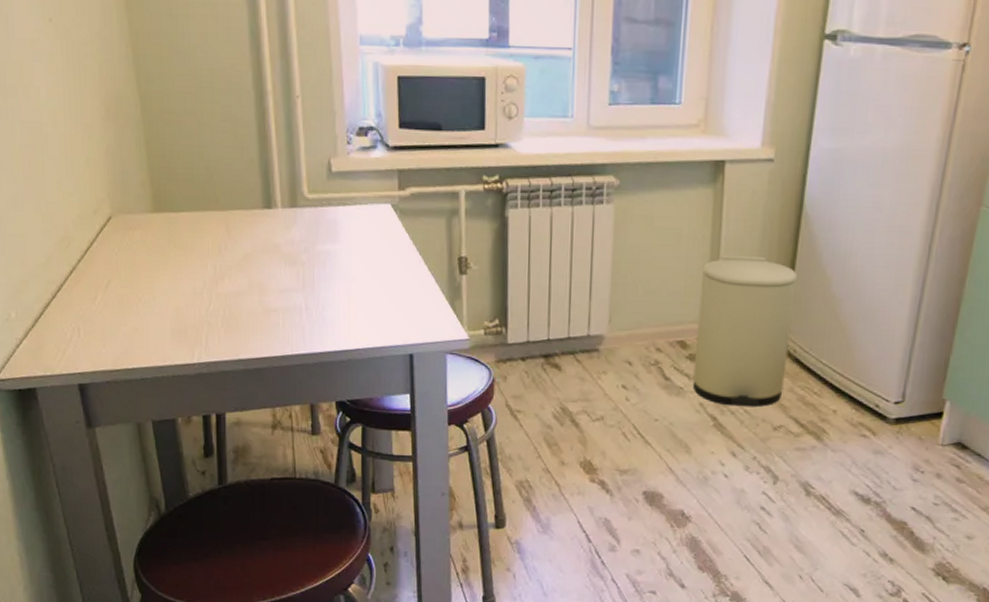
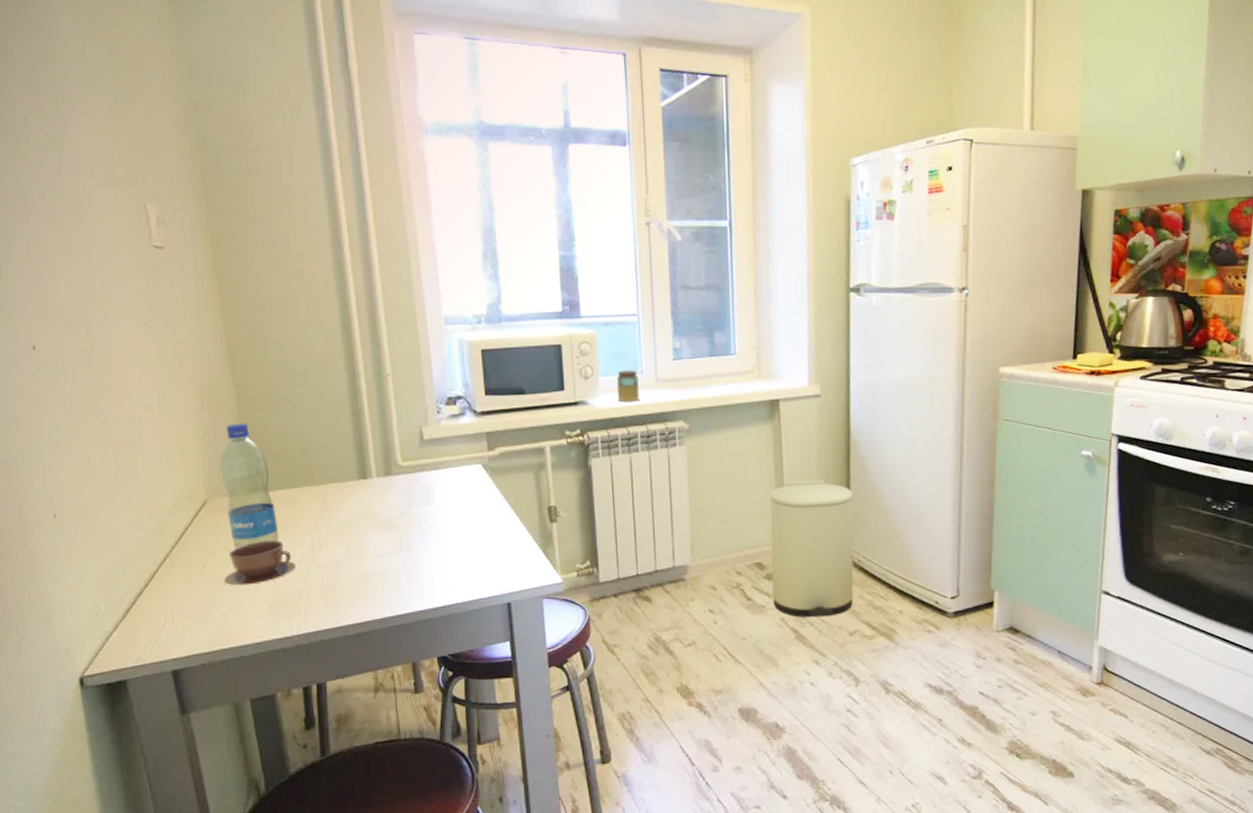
bottle: none [124,137,182,270] -> present [220,423,279,550]
teacup: none [128,264,198,308] -> present [224,540,296,586]
peanut butter: none [543,112,568,150] -> present [617,370,639,403]

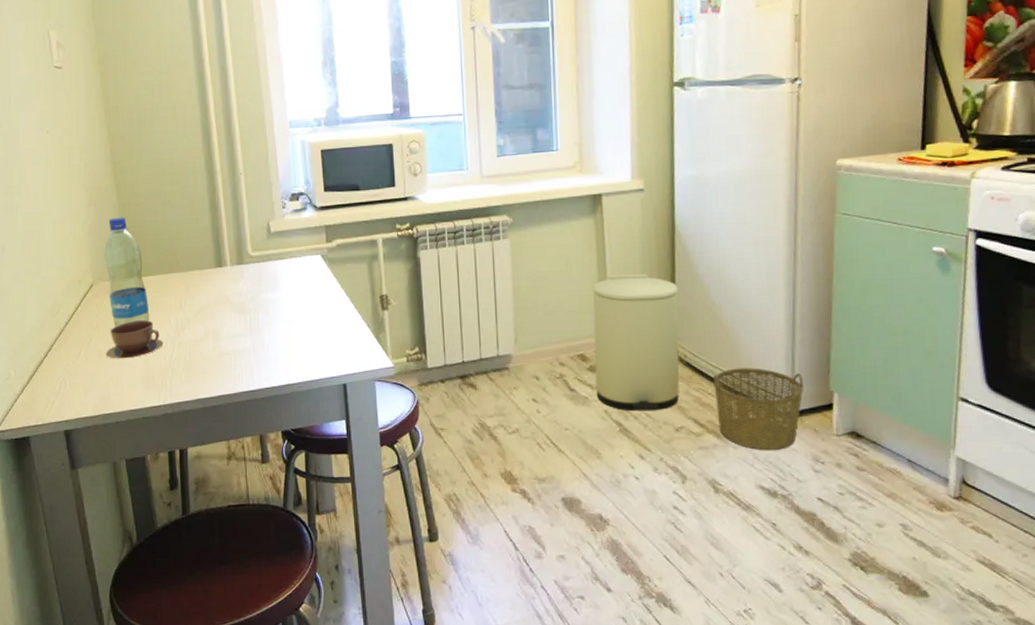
peanut butter: present [617,370,639,403] -> none [444,167,465,198]
basket: none [884,570,968,650] -> present [712,368,803,450]

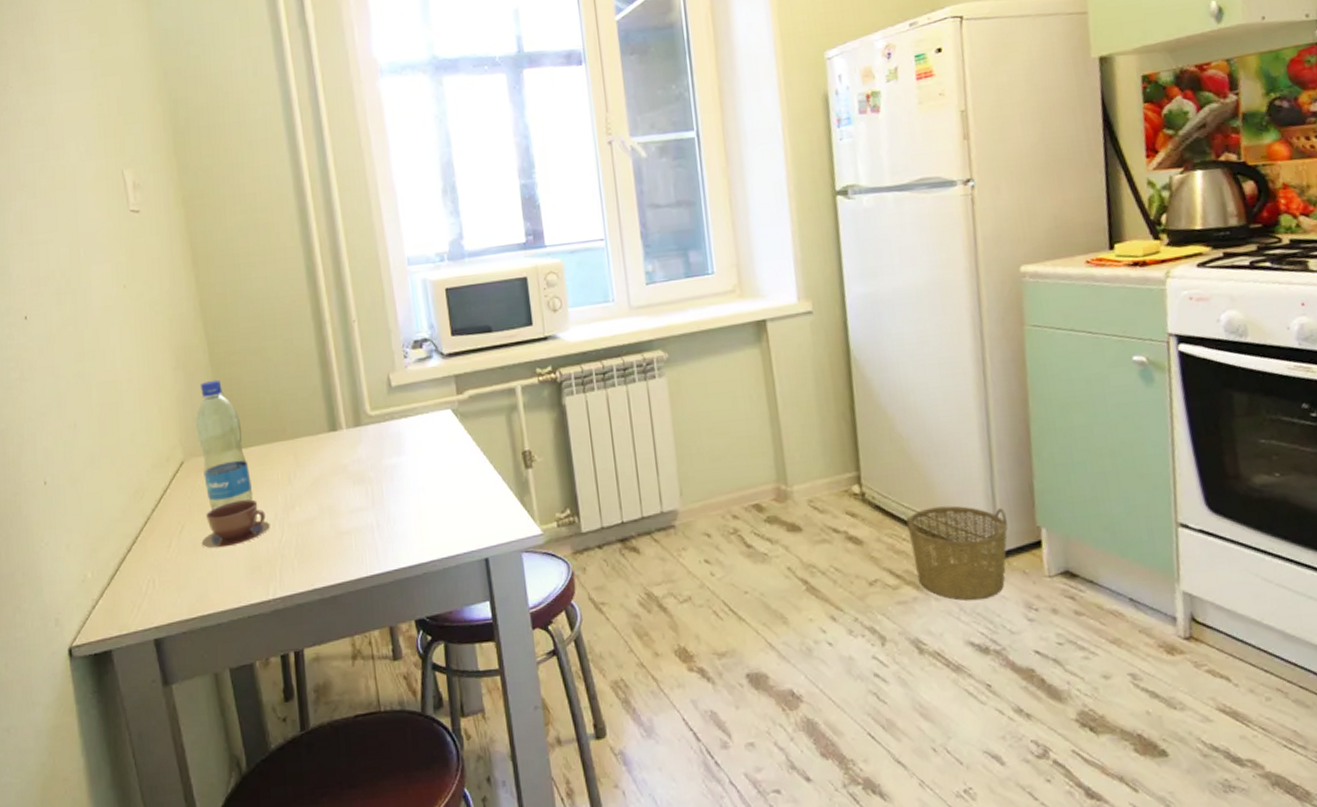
pedal bin: present [593,274,680,411] -> none [764,407,870,566]

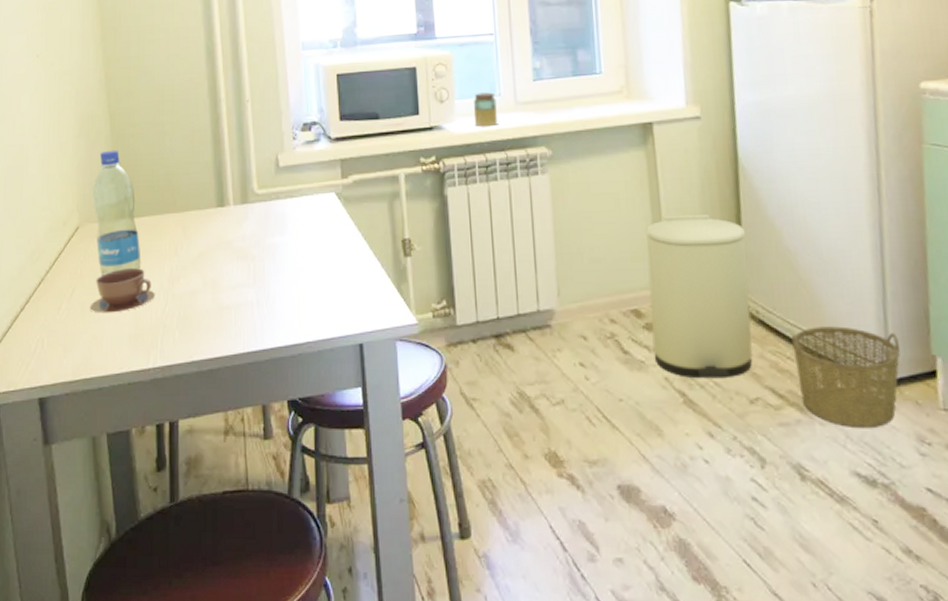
peanut butter: none [587,298,612,335] -> present [474,92,497,127]
pedal bin: none [764,407,870,566] -> present [646,215,753,379]

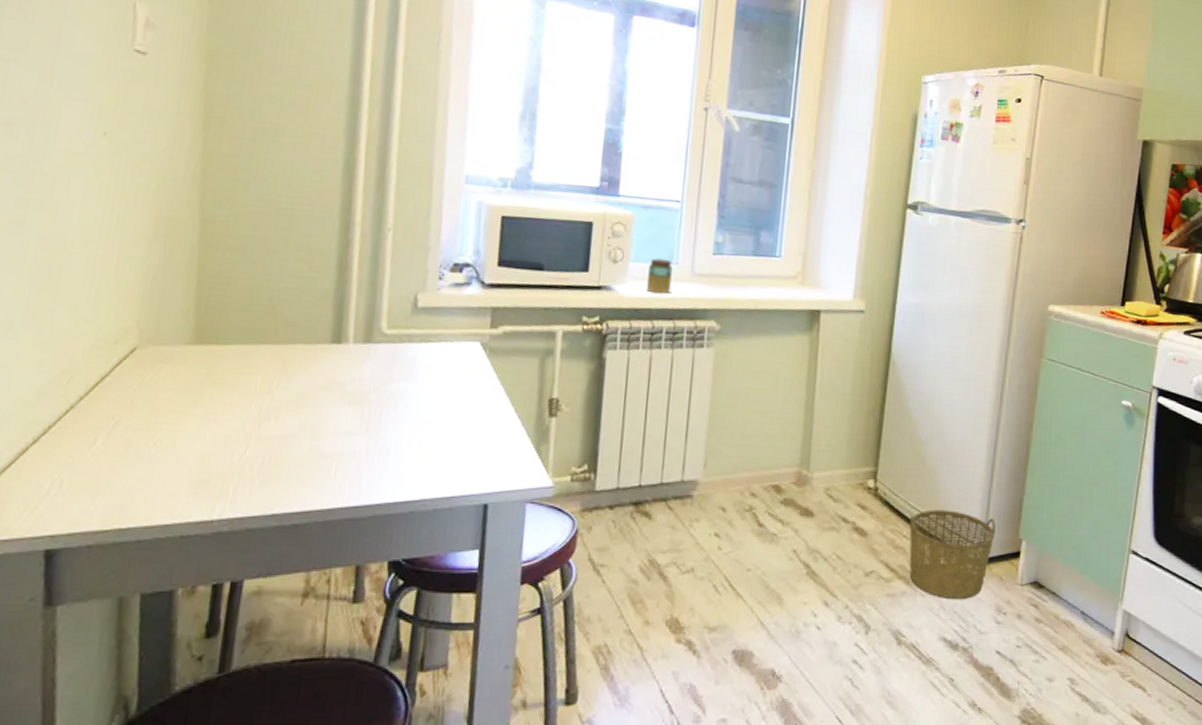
teacup: present [90,268,155,313] -> none [138,402,234,454]
bottle: present [92,150,141,276] -> none [158,261,223,409]
pedal bin: present [646,215,753,379] -> none [786,400,887,553]

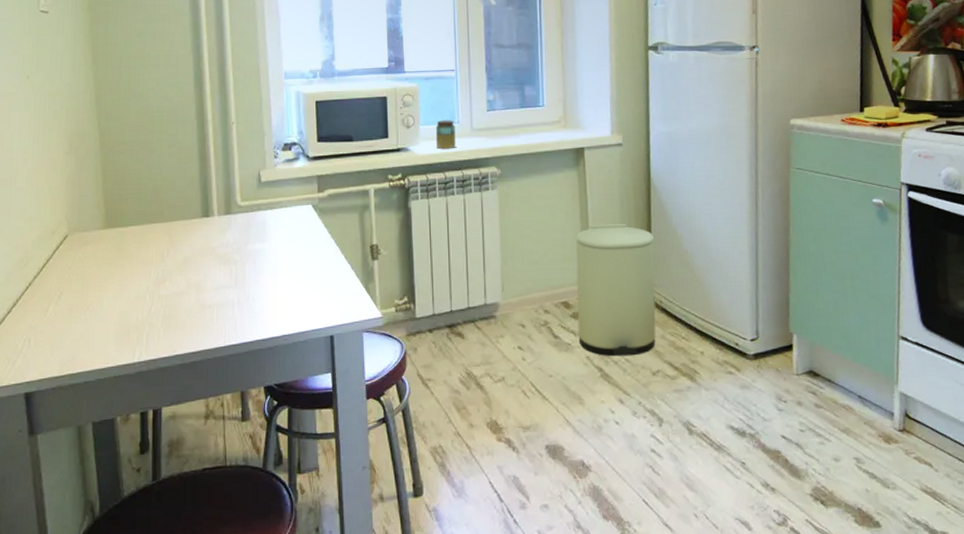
pedal bin: none [786,400,887,553] -> present [576,224,656,357]
basket: present [908,509,995,599] -> none [685,312,767,391]

